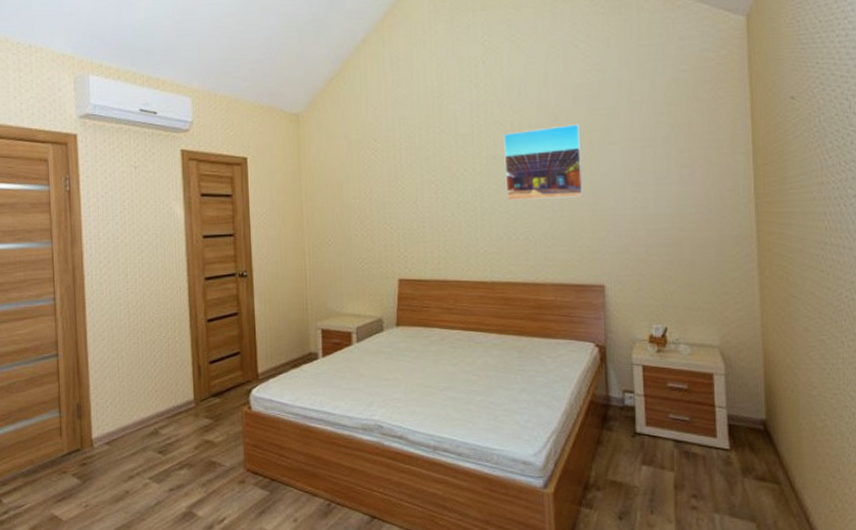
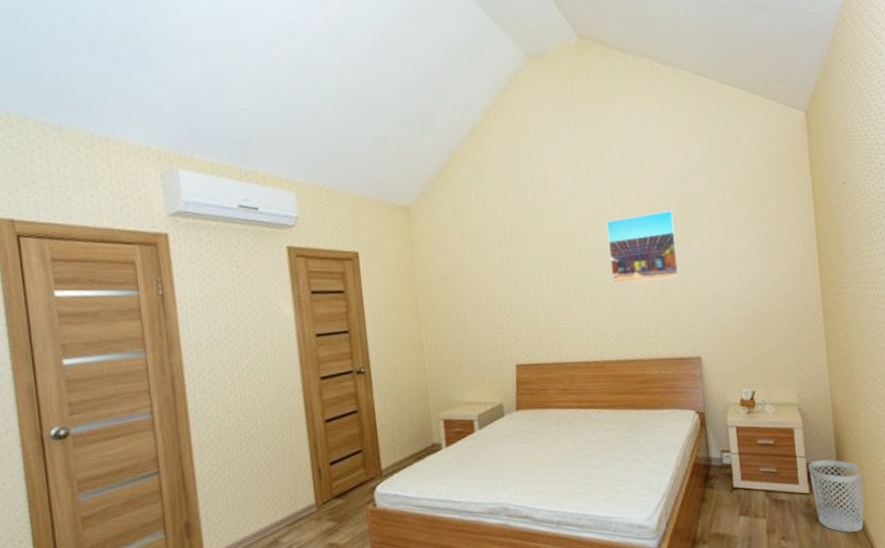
wastebasket: none [729,413,802,500] -> present [808,459,864,533]

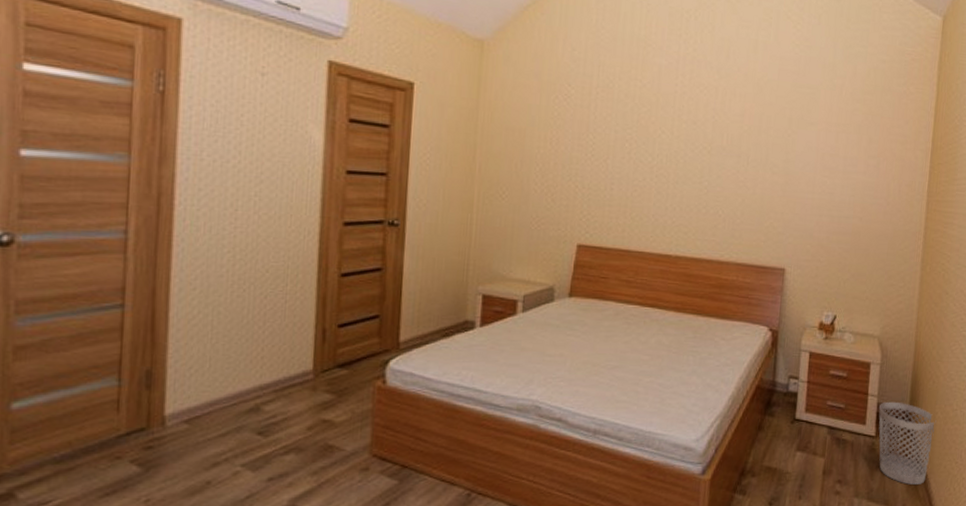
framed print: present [606,210,679,284] -> none [702,98,783,176]

